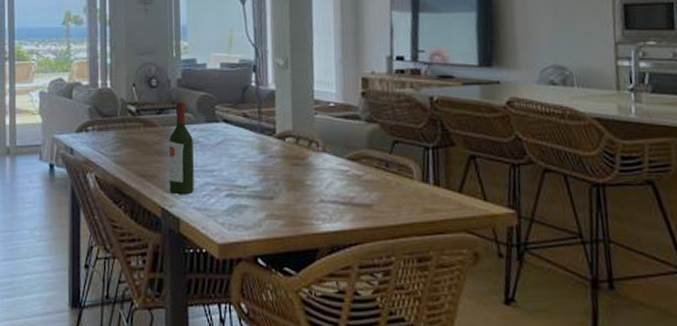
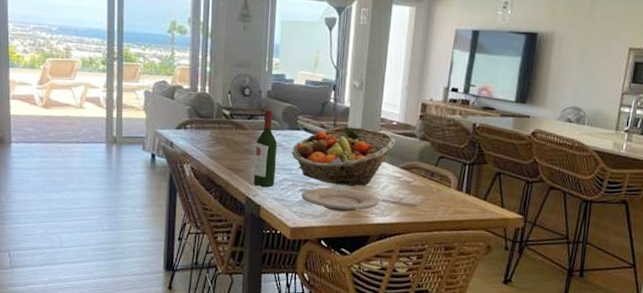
fruit basket: none [212,113,336,185] -> present [292,126,396,186]
plate: none [228,189,325,219] -> present [301,187,379,212]

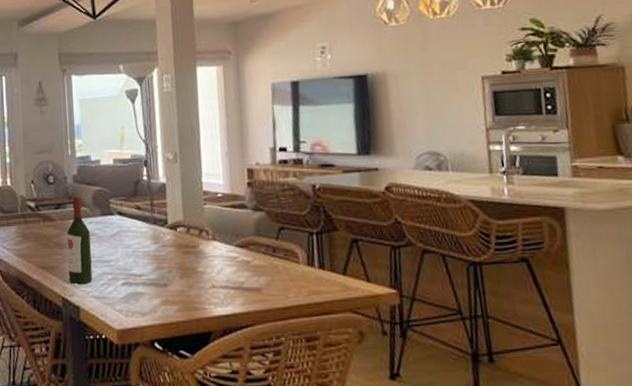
fruit basket: present [292,126,396,186] -> none [108,204,225,273]
plate: present [301,187,379,212] -> none [125,276,217,305]

